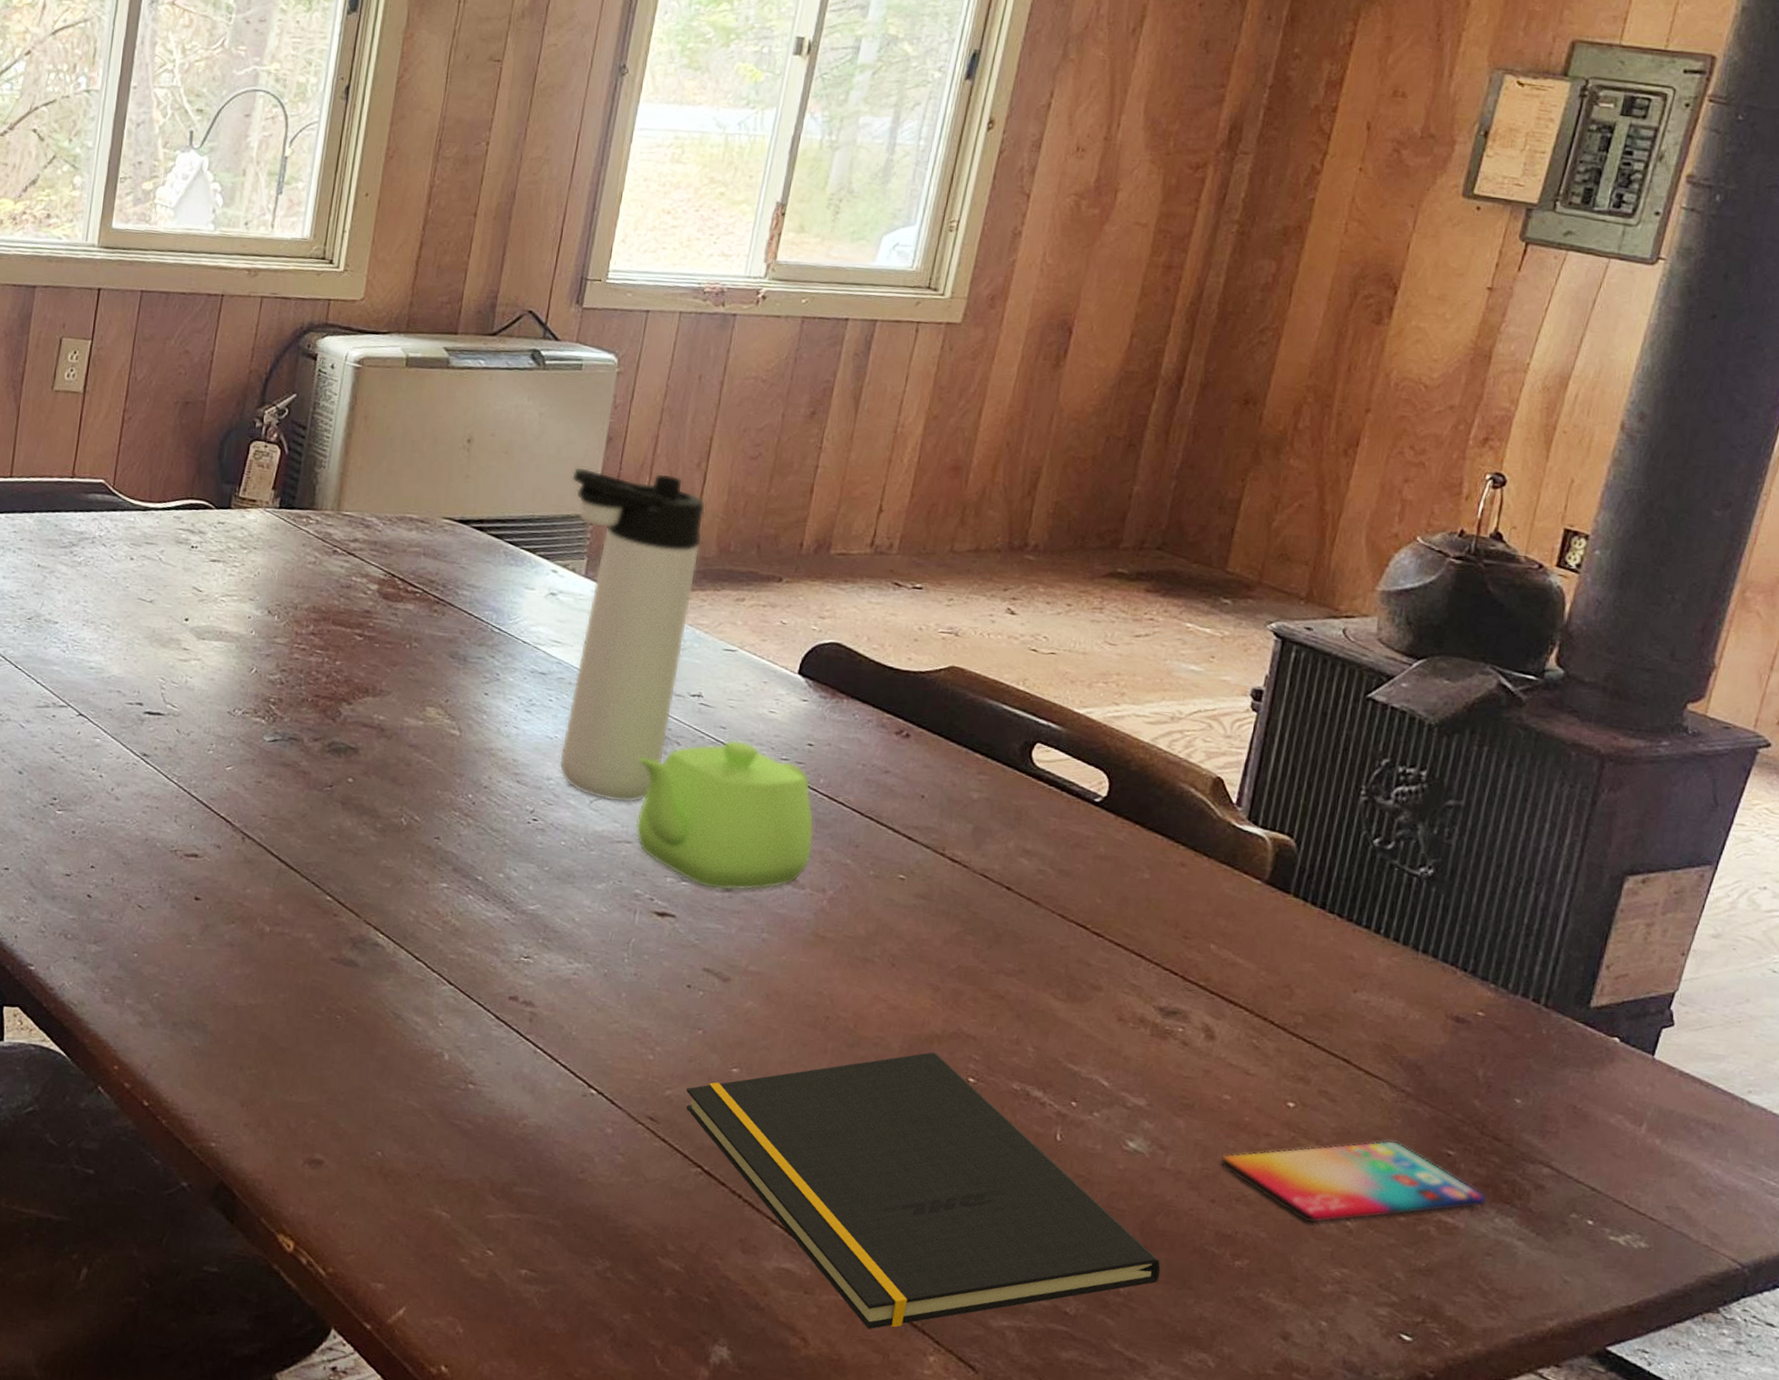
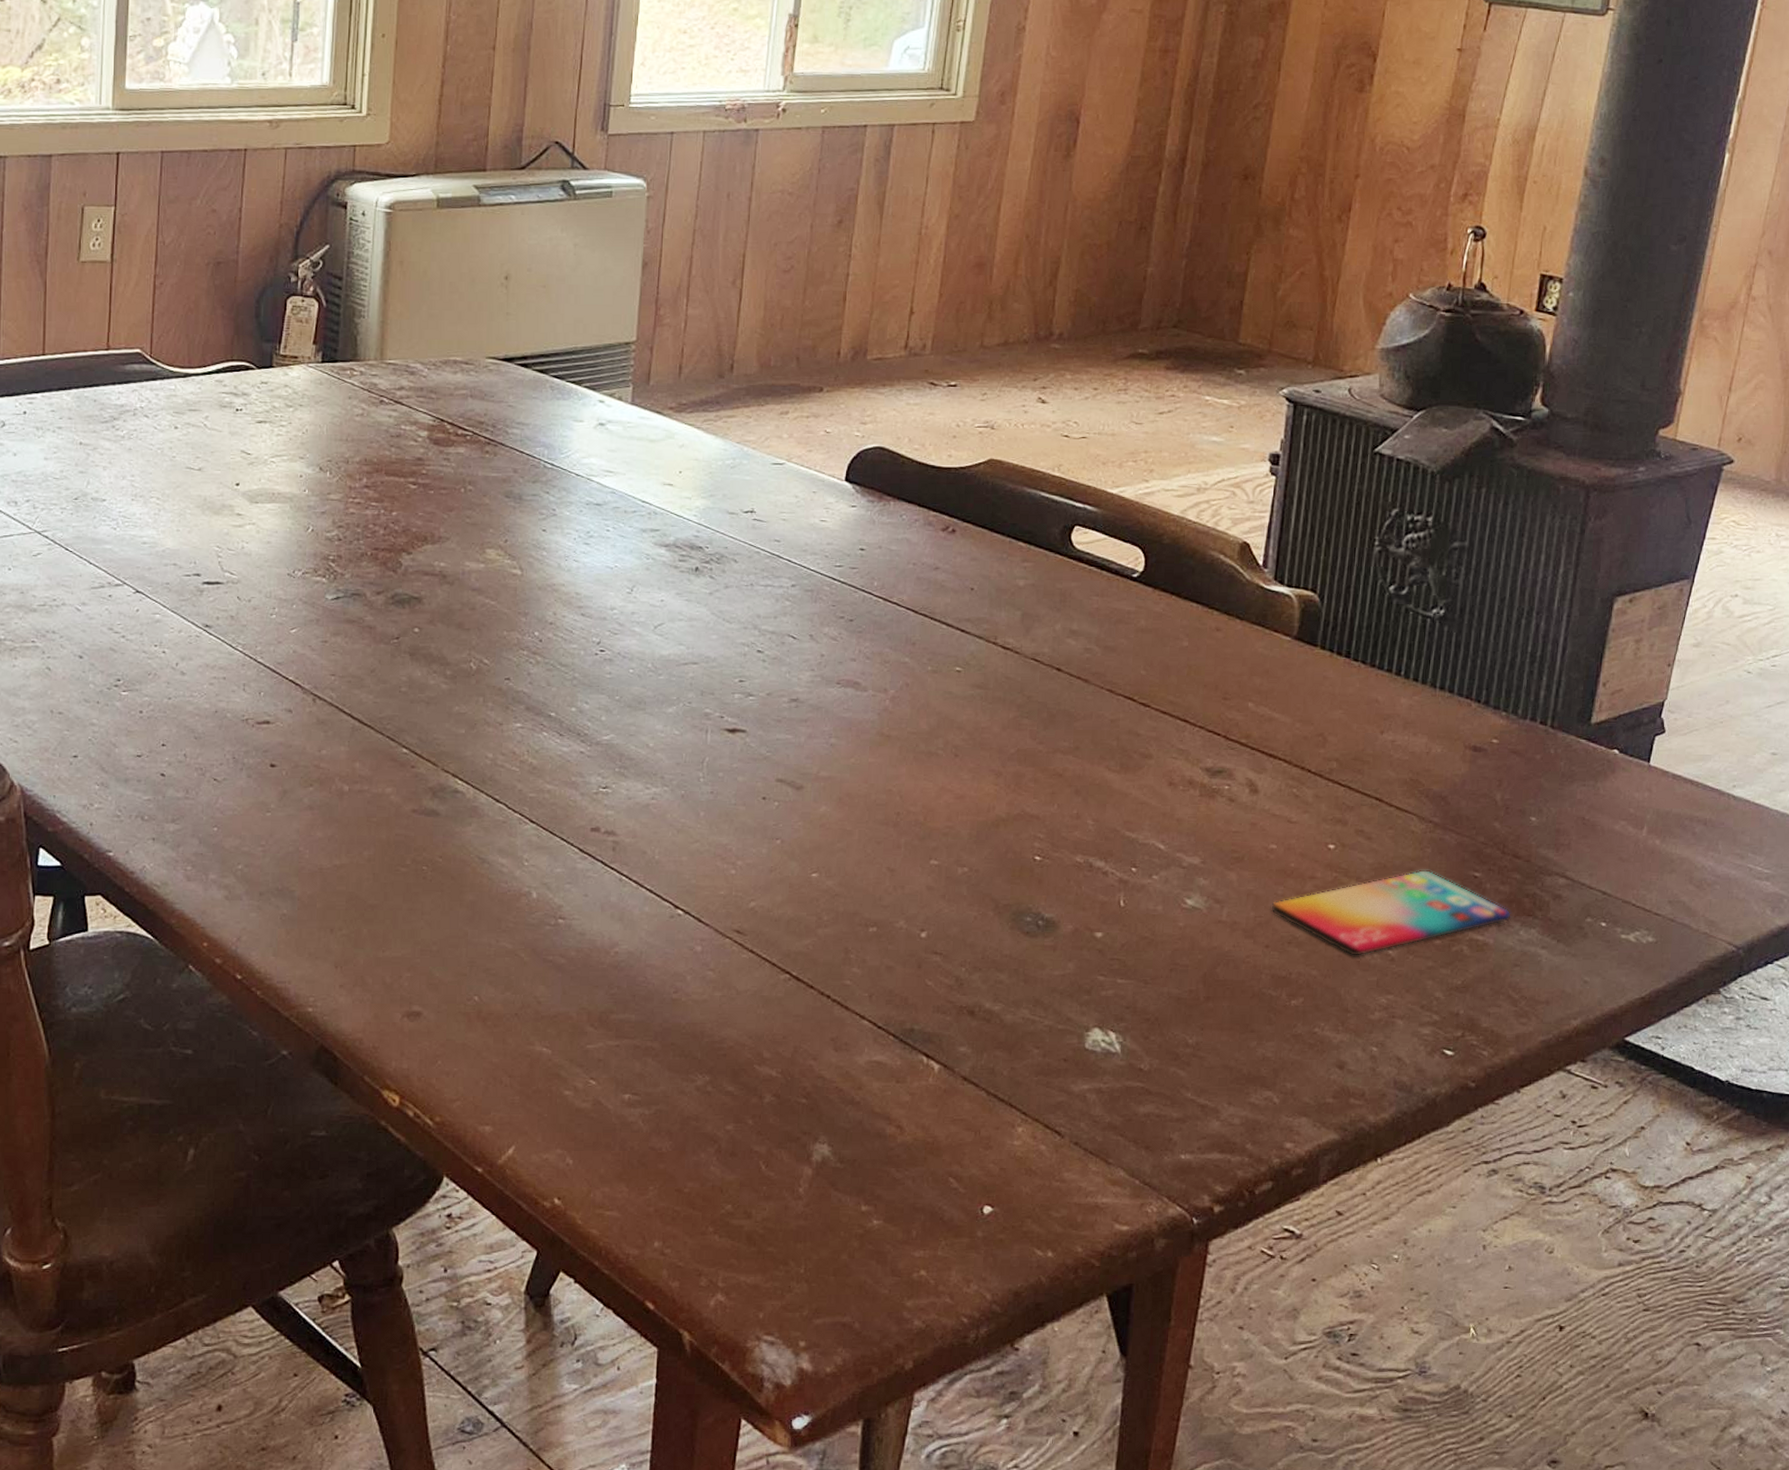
thermos bottle: present [559,466,706,803] -> none [610,294,743,624]
teapot: present [635,739,815,891] -> none [698,551,873,701]
notepad: present [686,1052,1161,1330] -> none [770,835,1224,1109]

